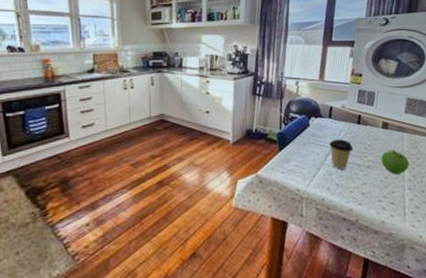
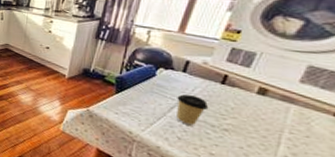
fruit: present [380,149,410,174] -> none [246,119,291,147]

